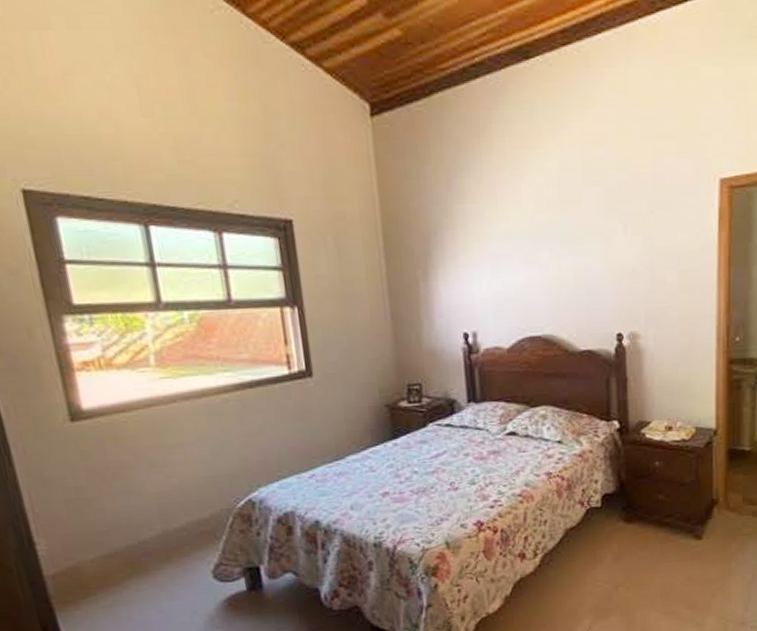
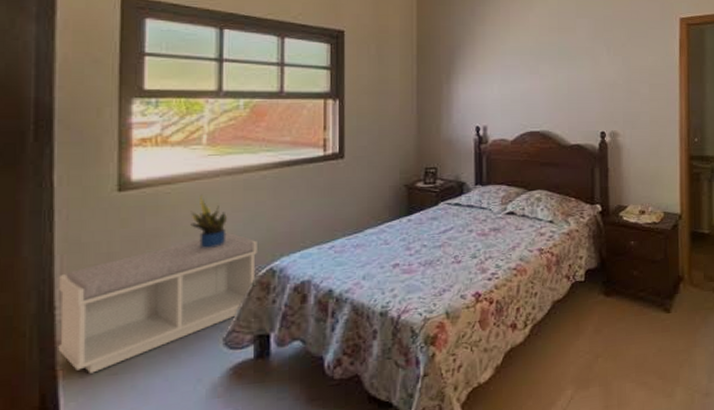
bench: none [31,463,234,606] -> present [58,233,257,374]
potted plant: none [152,422,196,480] -> present [190,194,227,248]

